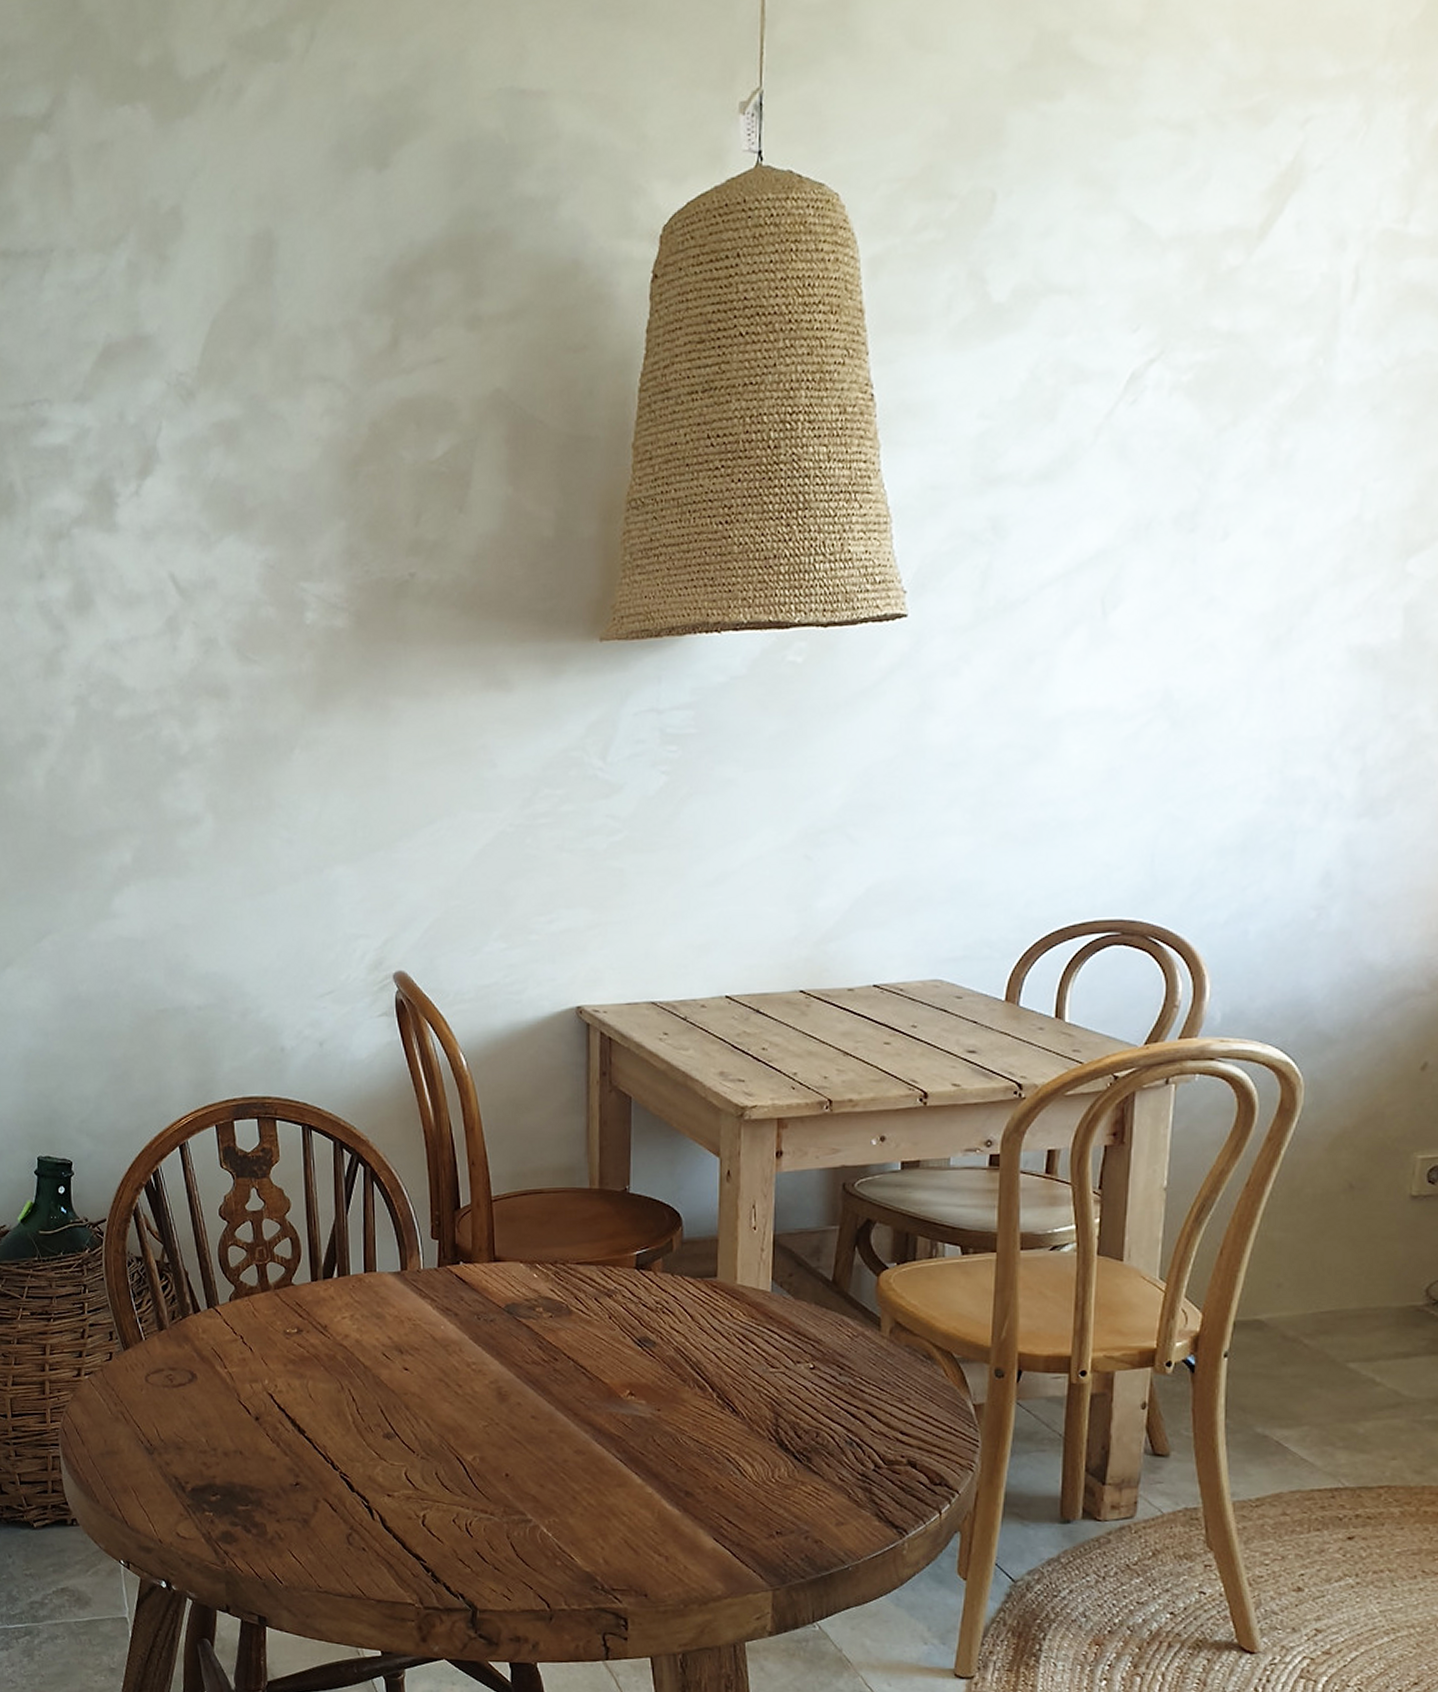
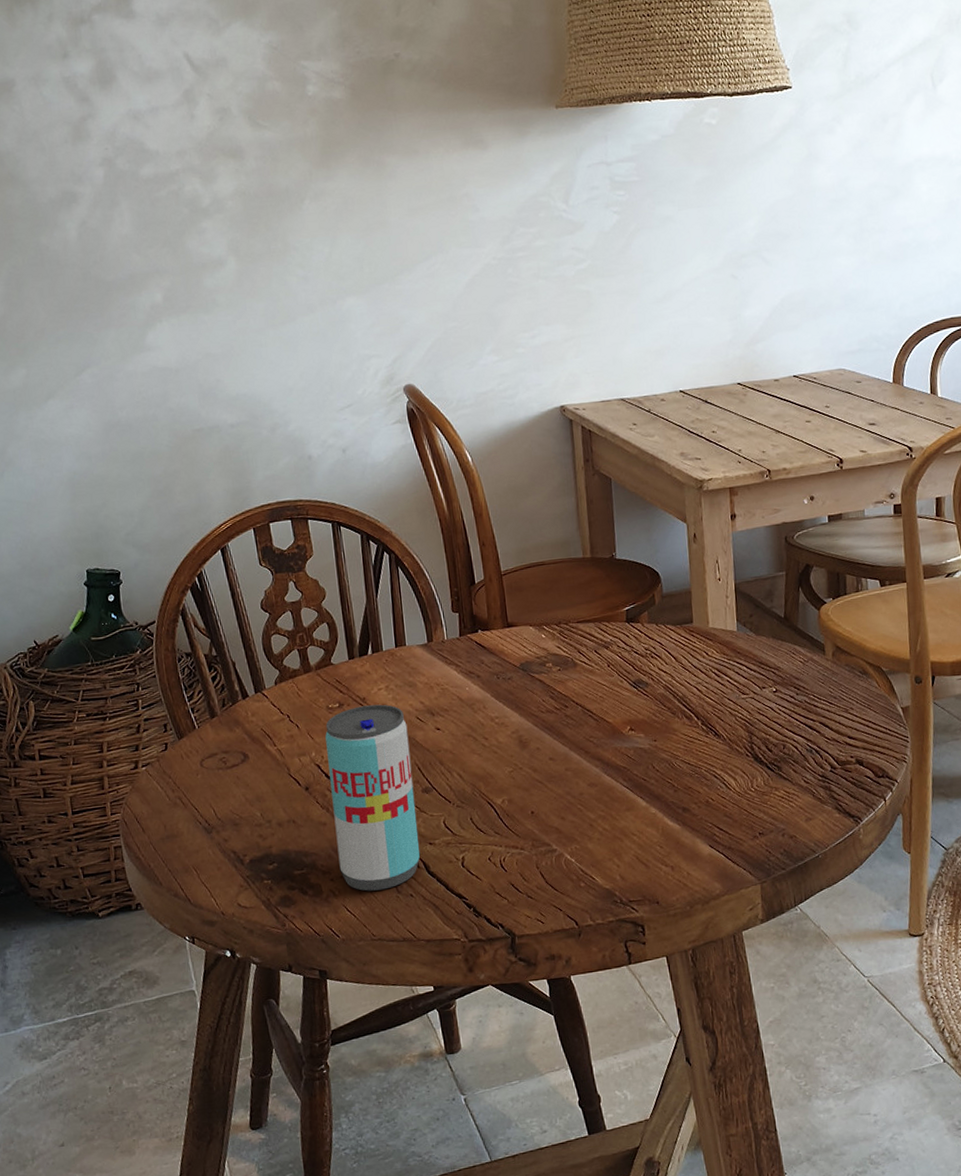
beverage can: none [280,1334,377,1539] -> present [325,704,421,891]

